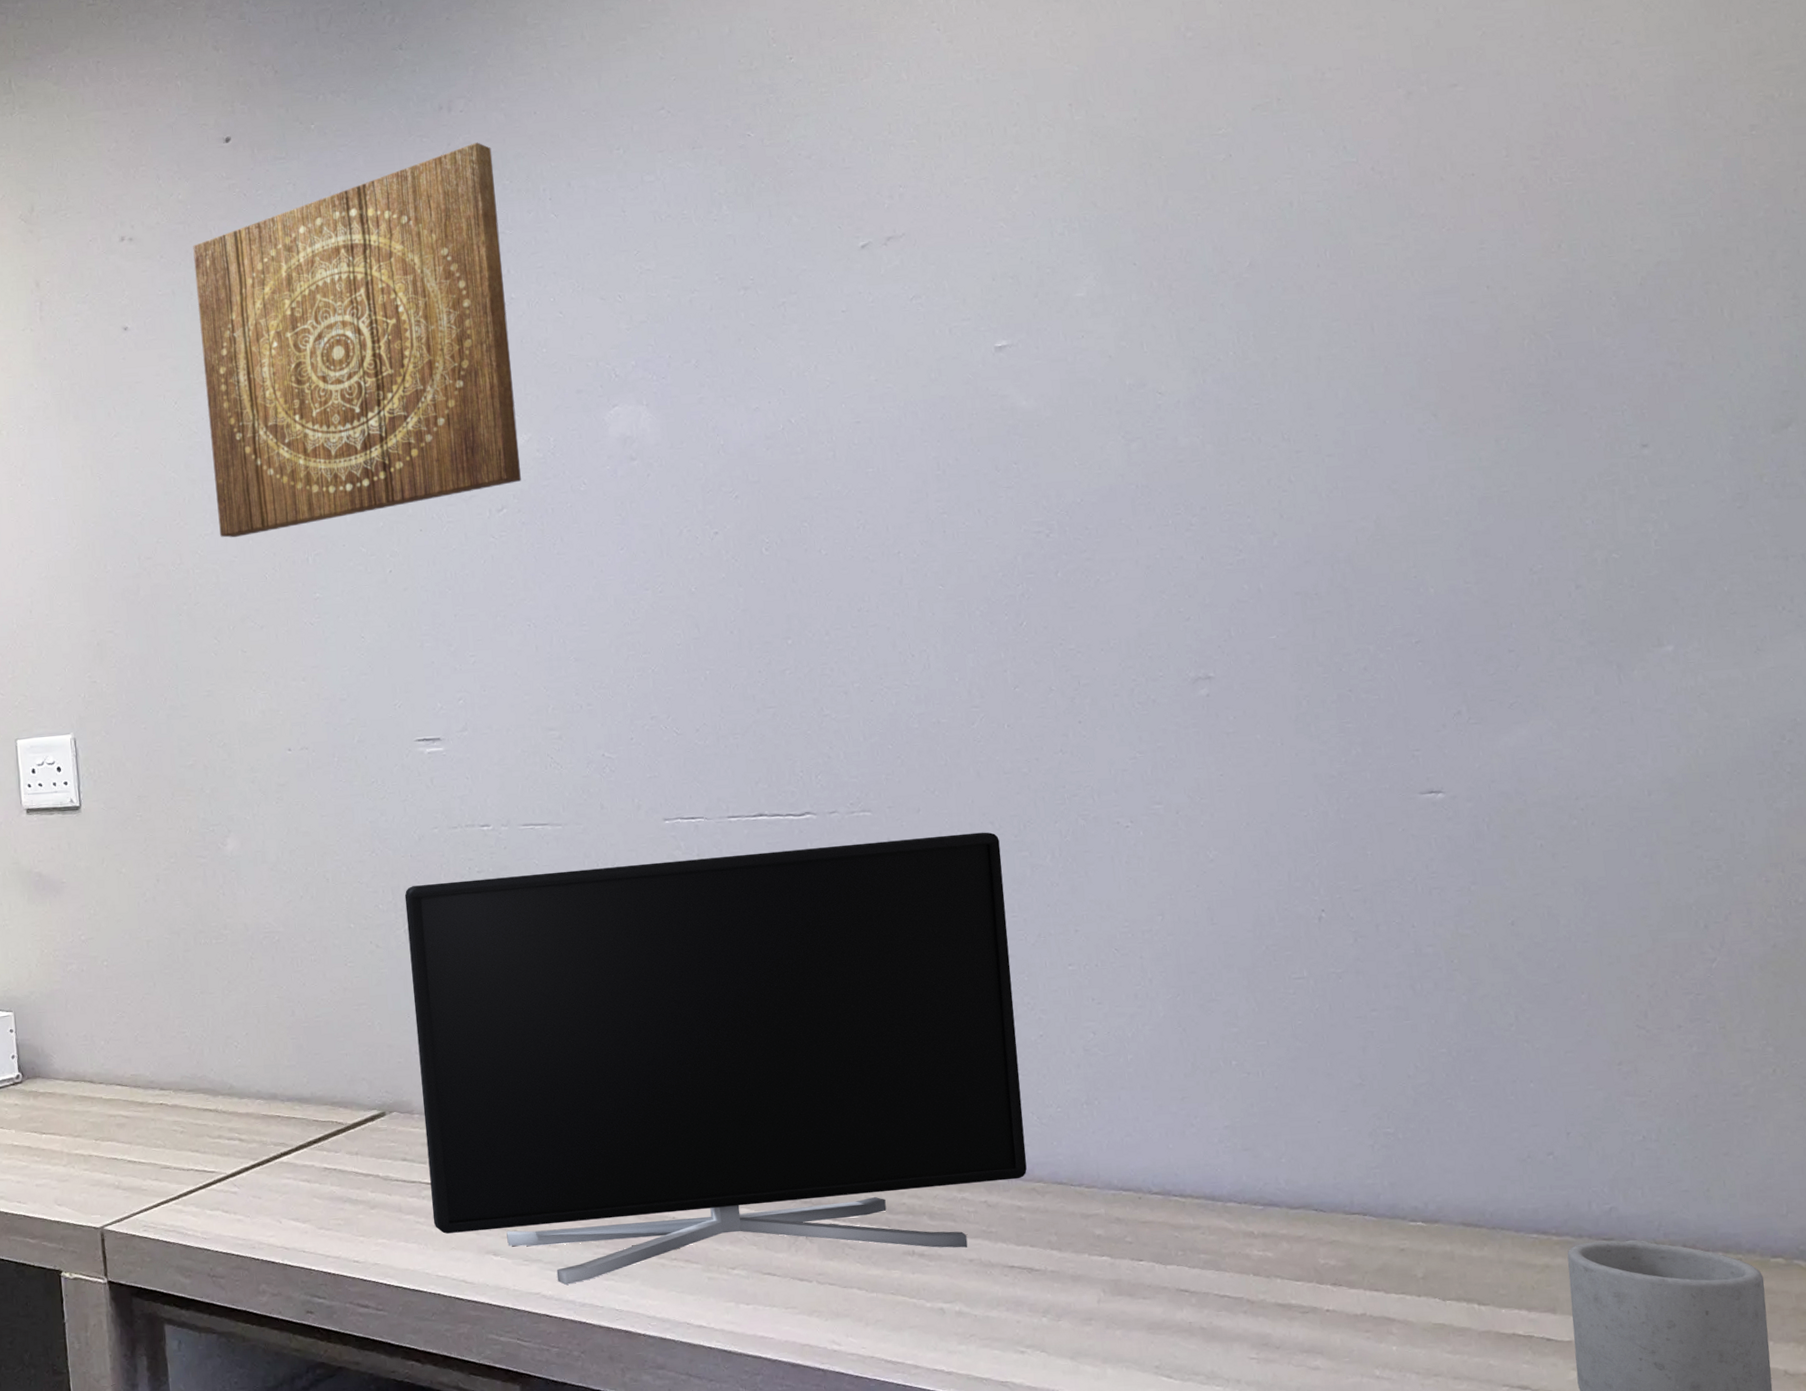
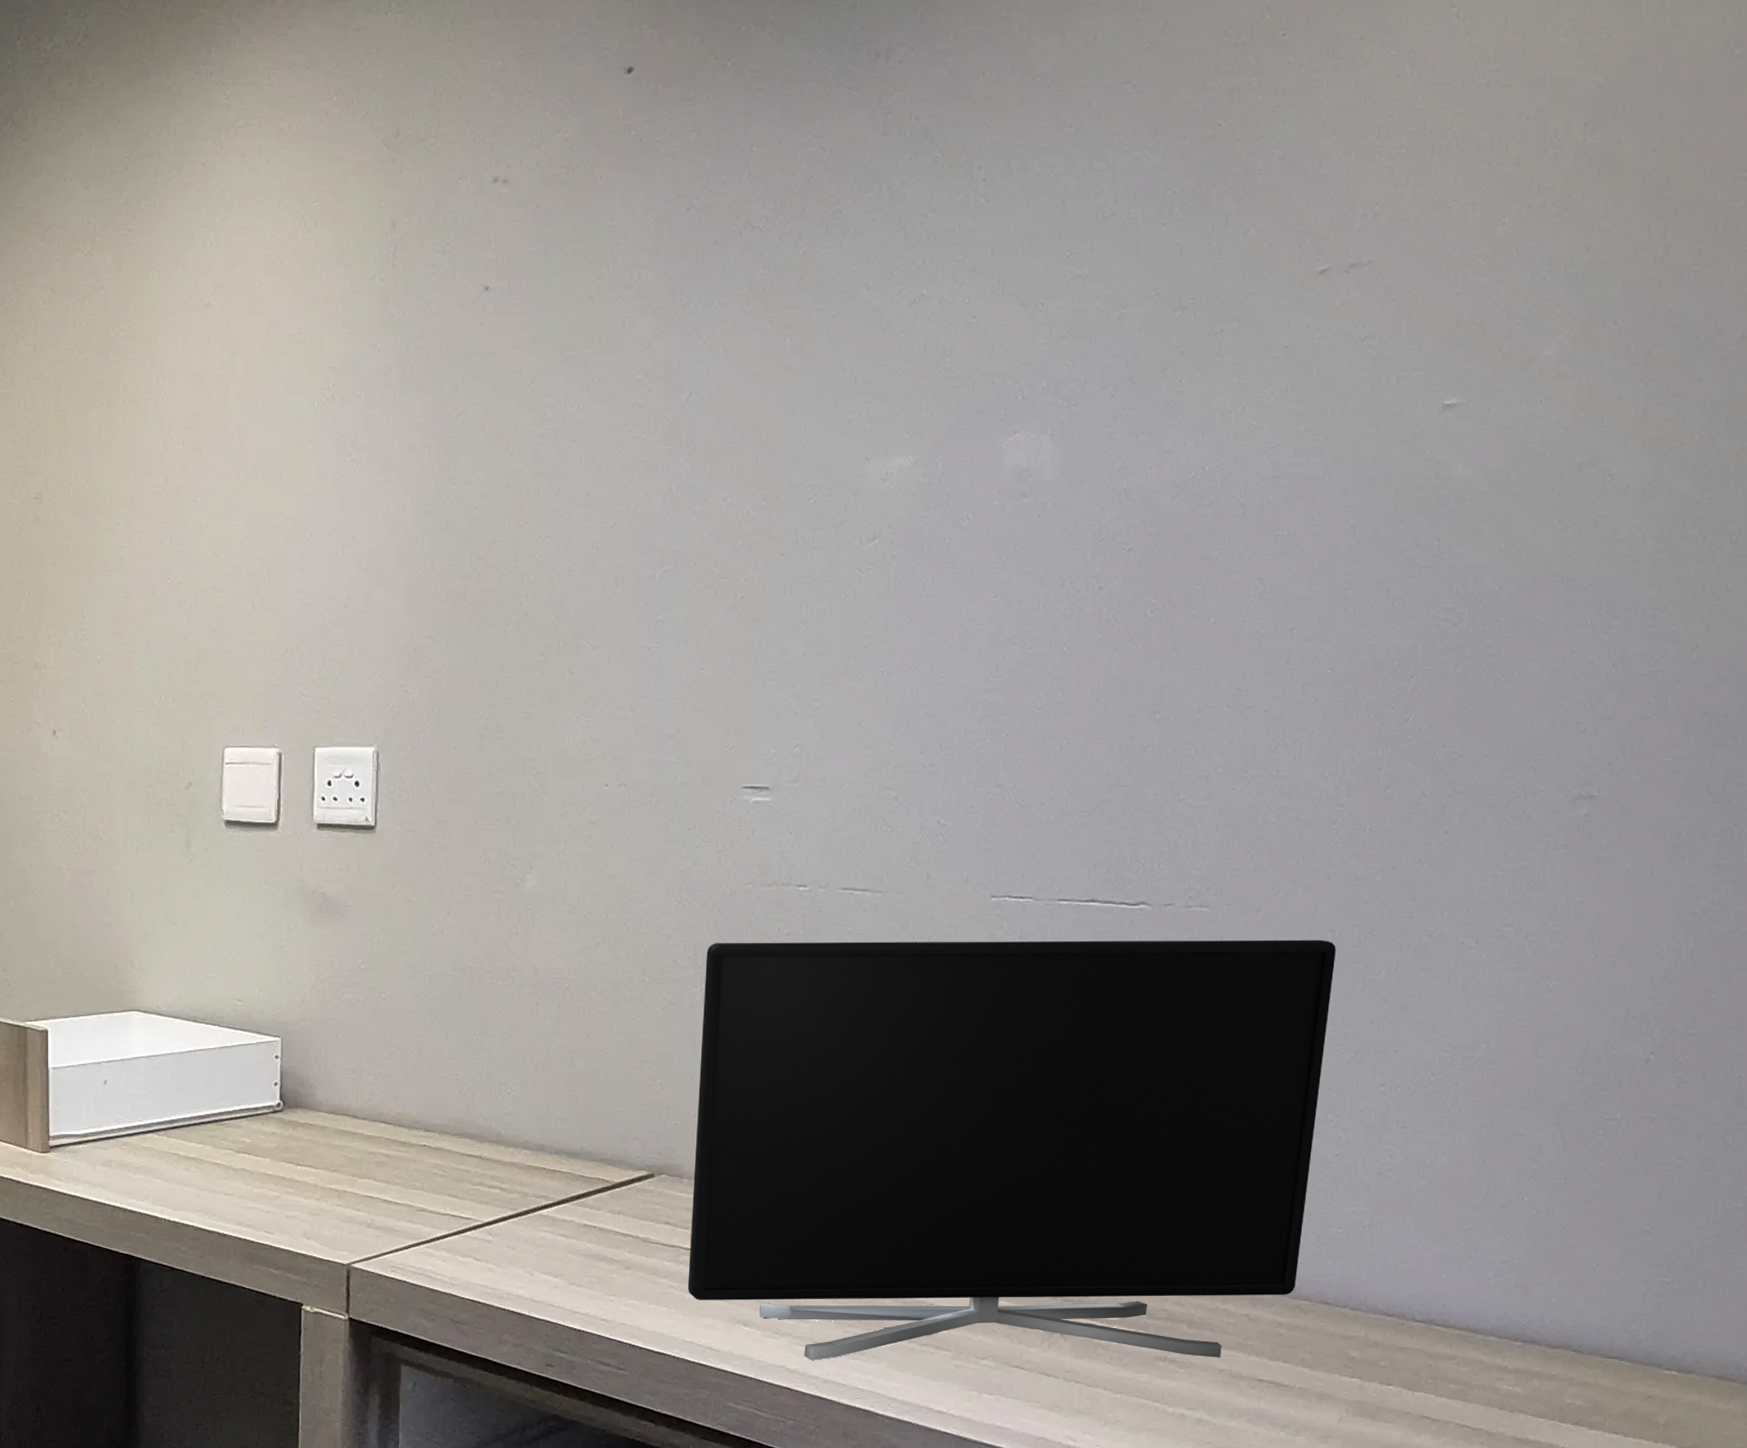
wall art: present [193,142,521,538] -> none [562,102,928,543]

